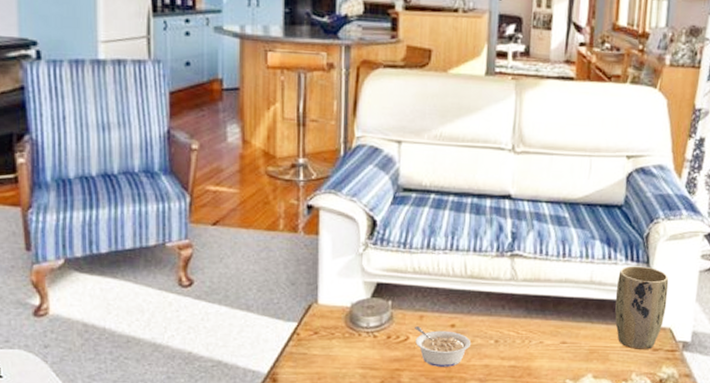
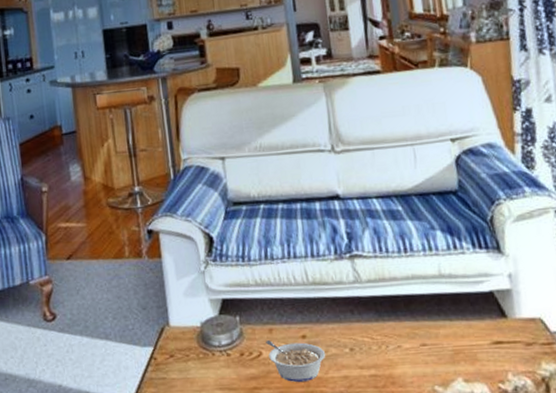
plant pot: present [615,266,669,351] -> none [468,252,531,347]

